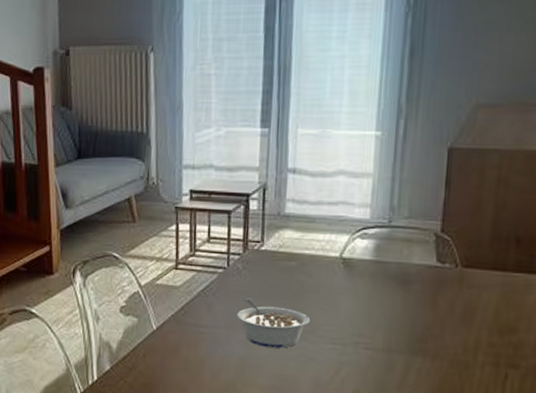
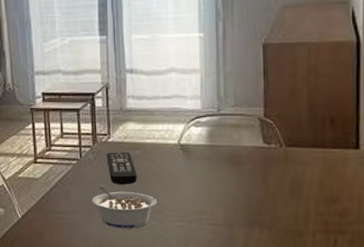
remote control: none [257,262,290,299] -> present [107,152,137,184]

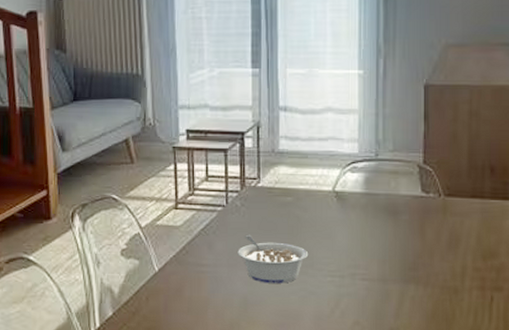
remote control: present [107,152,137,184] -> none [255,198,288,235]

